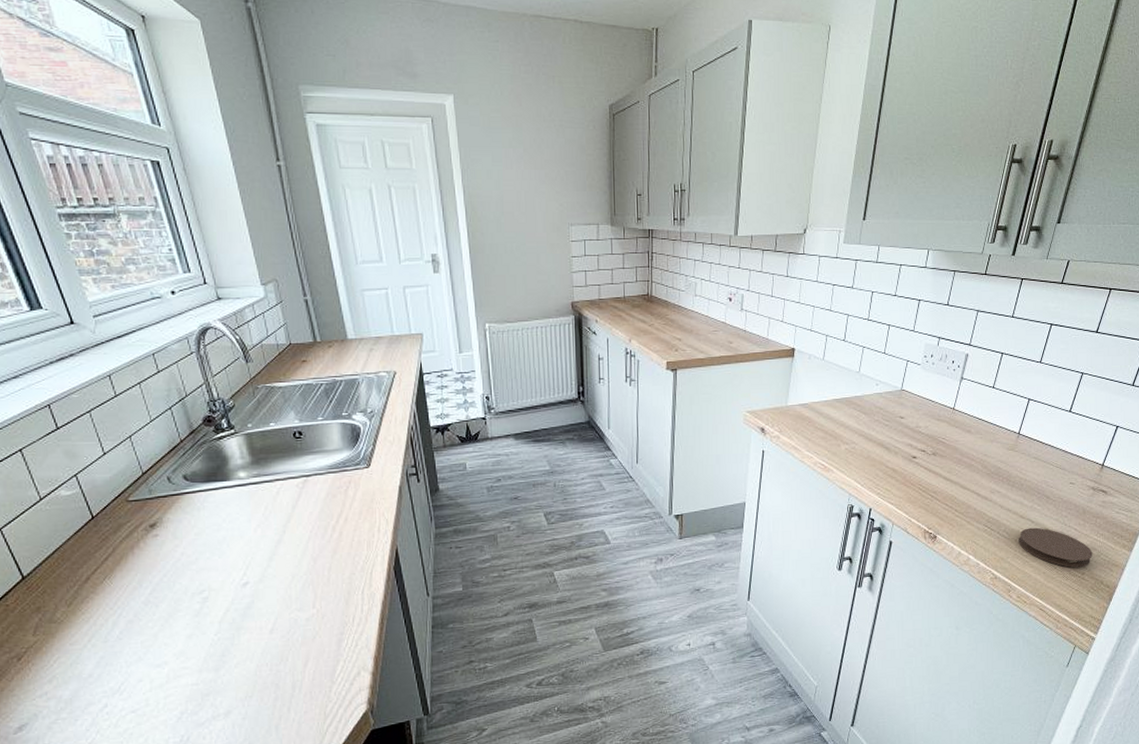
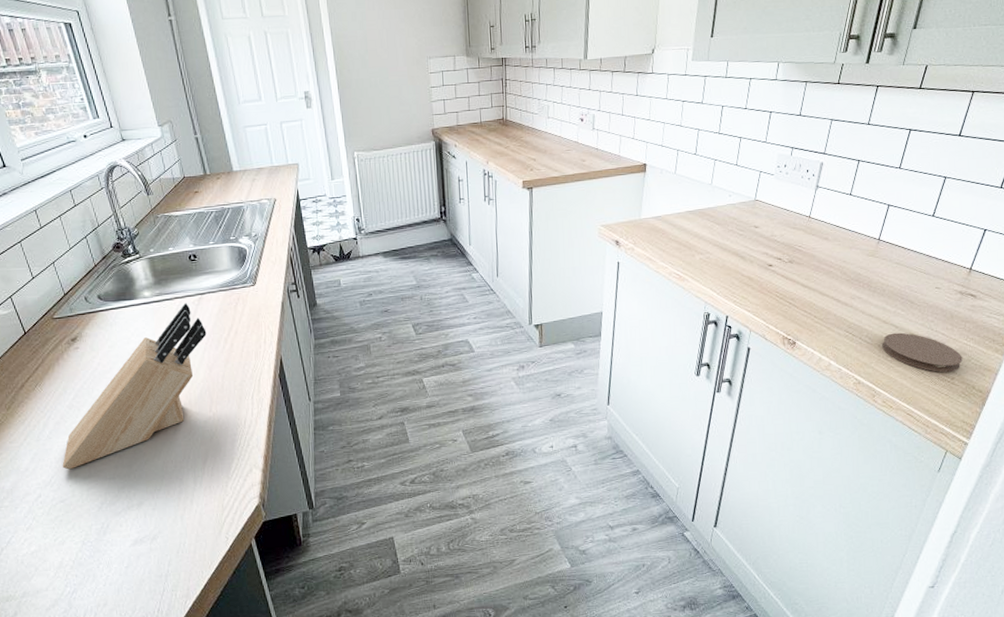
knife block: none [134,486,312,674] -> present [62,303,207,469]

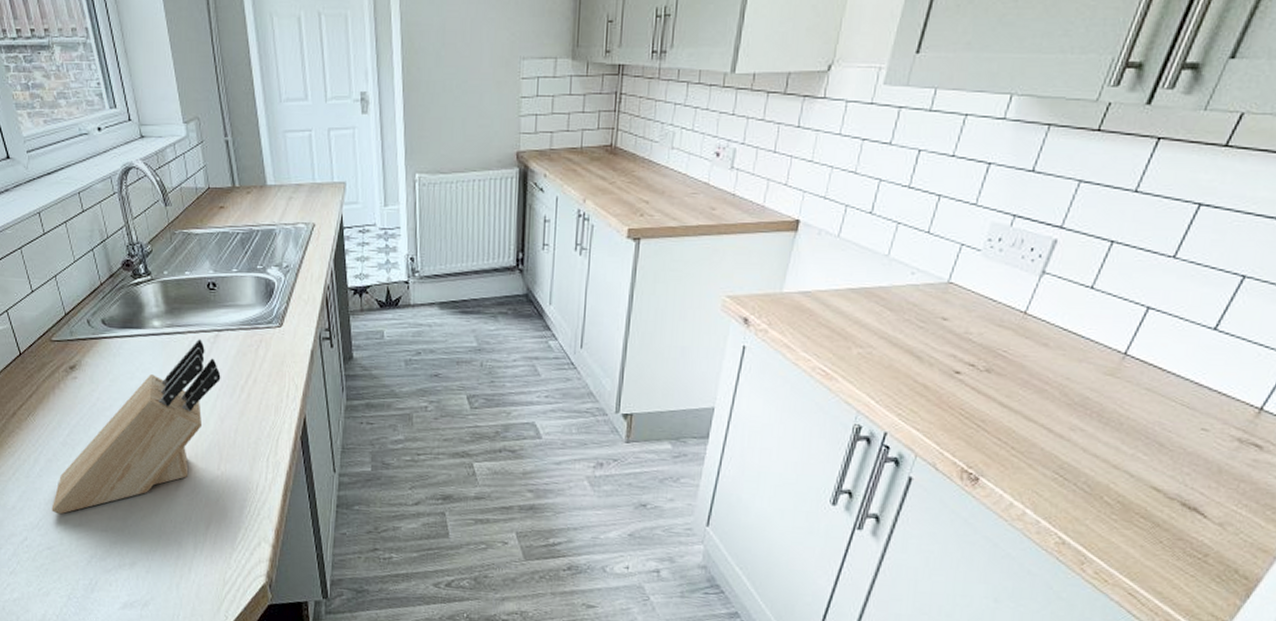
coaster: present [882,332,963,373] -> none [1105,483,1226,547]

